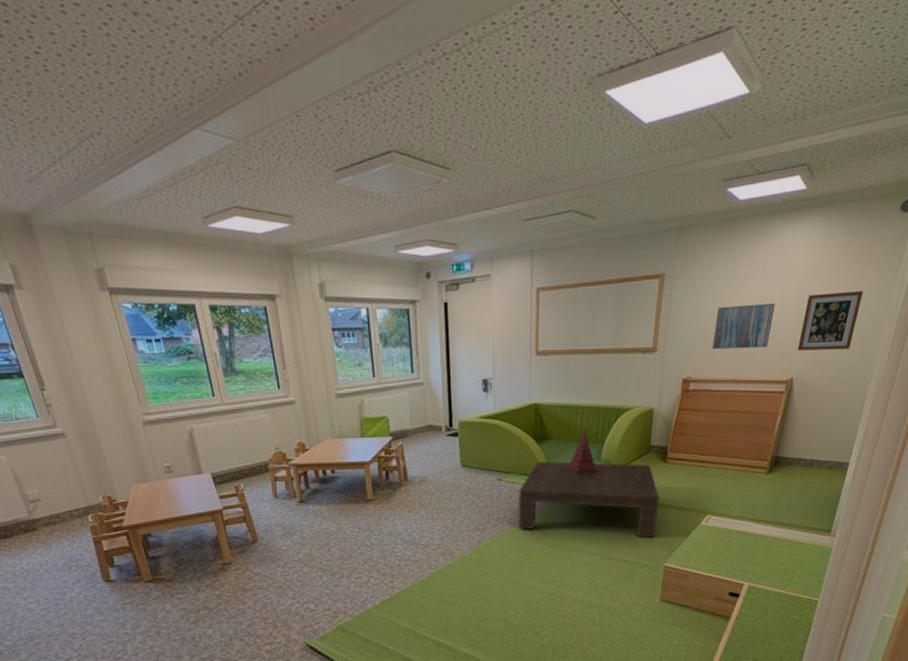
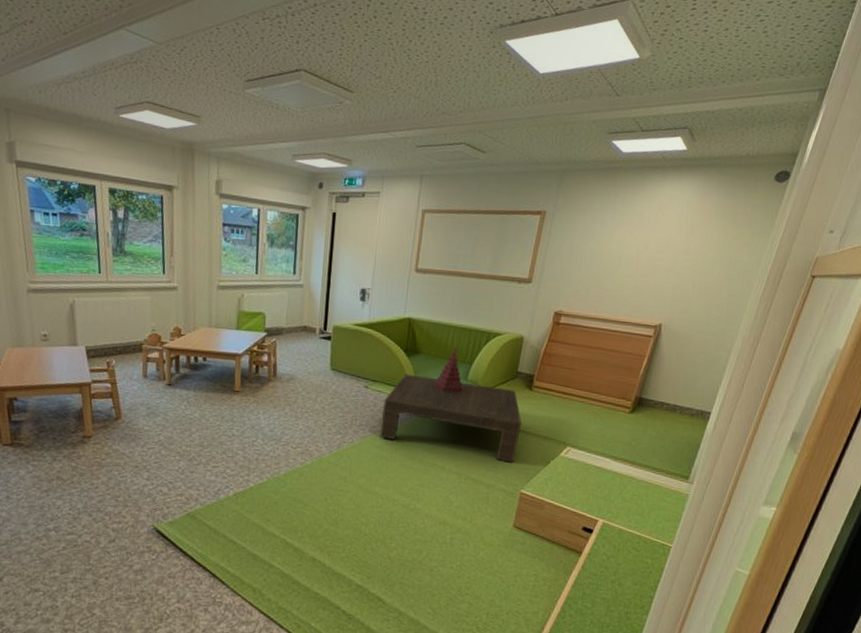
wall art: present [712,303,775,350] -> none [585,248,649,292]
wall art: present [797,291,864,351] -> none [667,247,735,303]

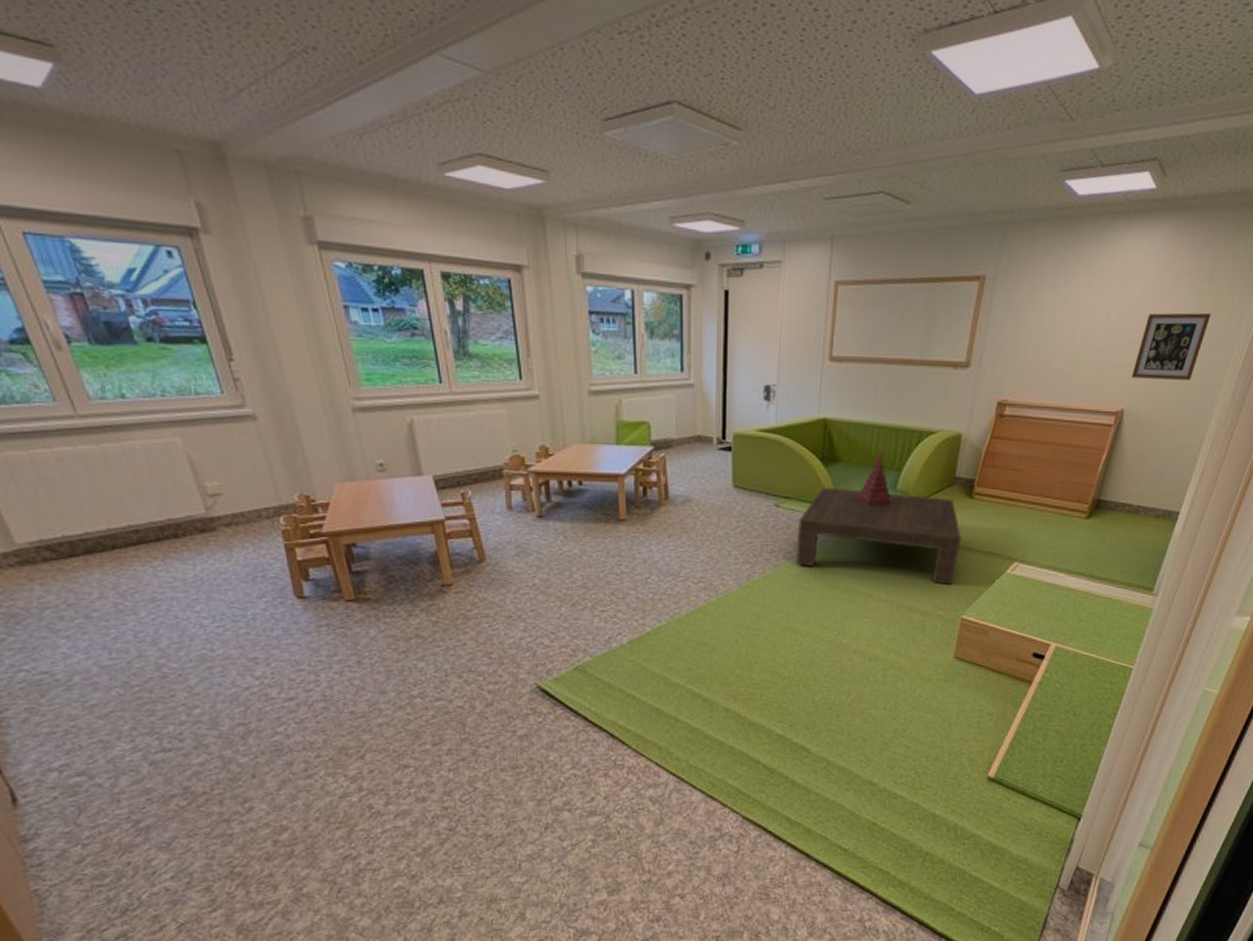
wall art: none [667,247,735,303] -> present [1131,312,1211,380]

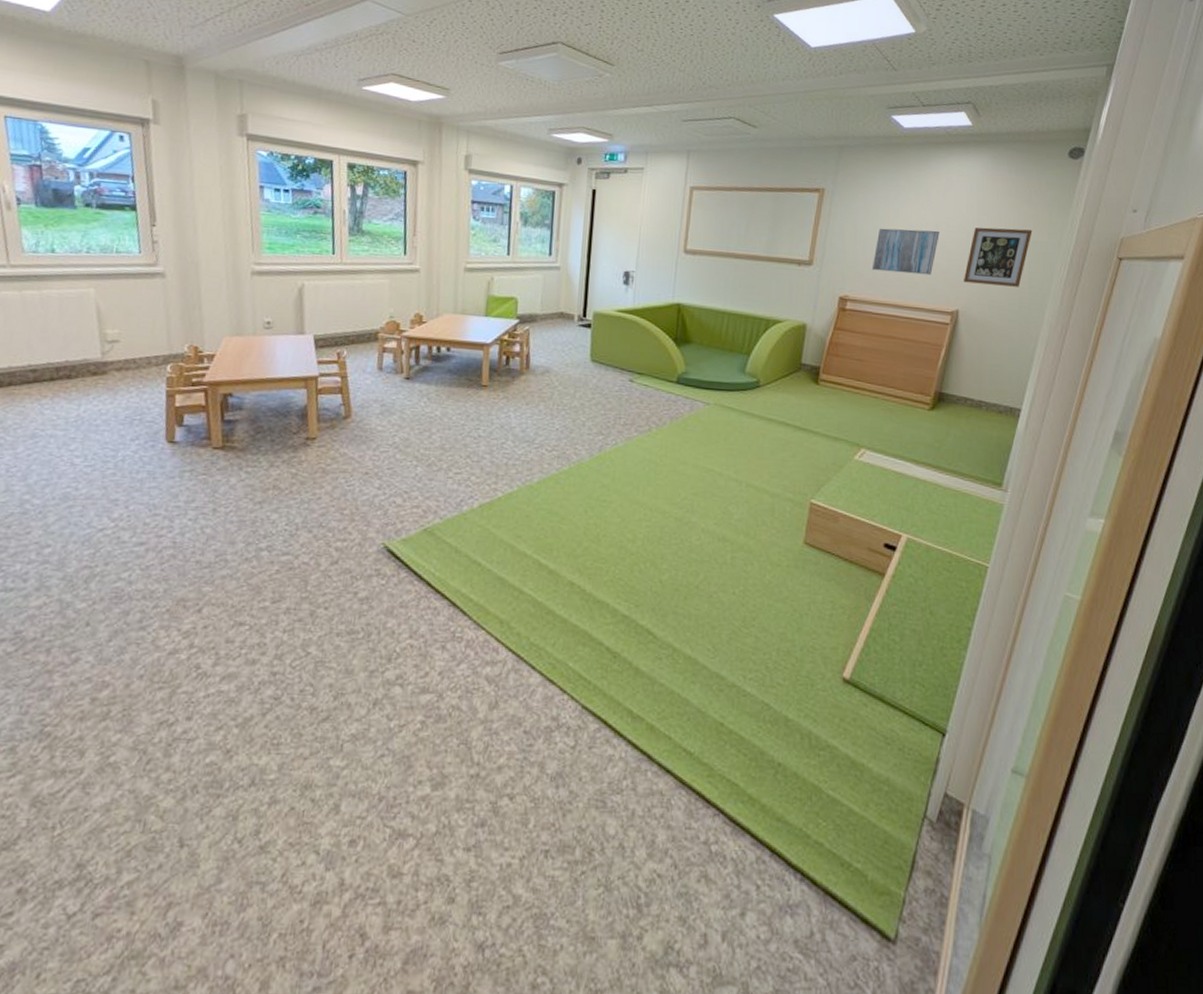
coffee table: present [796,487,962,585] -> none [647,366,809,468]
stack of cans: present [858,451,891,506] -> none [708,335,740,387]
wall art: none [1033,319,1110,372] -> present [871,228,939,275]

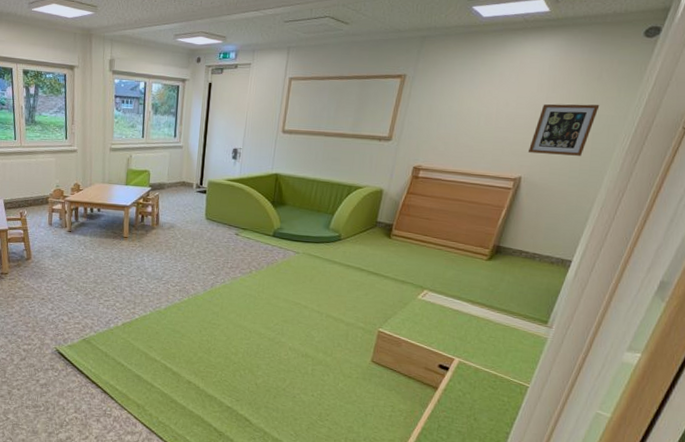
wall art: present [871,228,939,275] -> none [444,107,509,147]

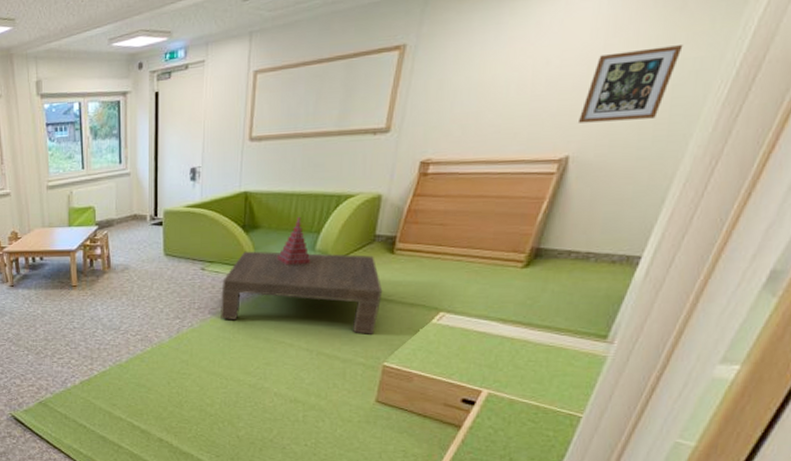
coffee table: none [249,223,381,304] -> present [220,251,383,334]
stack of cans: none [299,199,325,240] -> present [277,216,310,266]

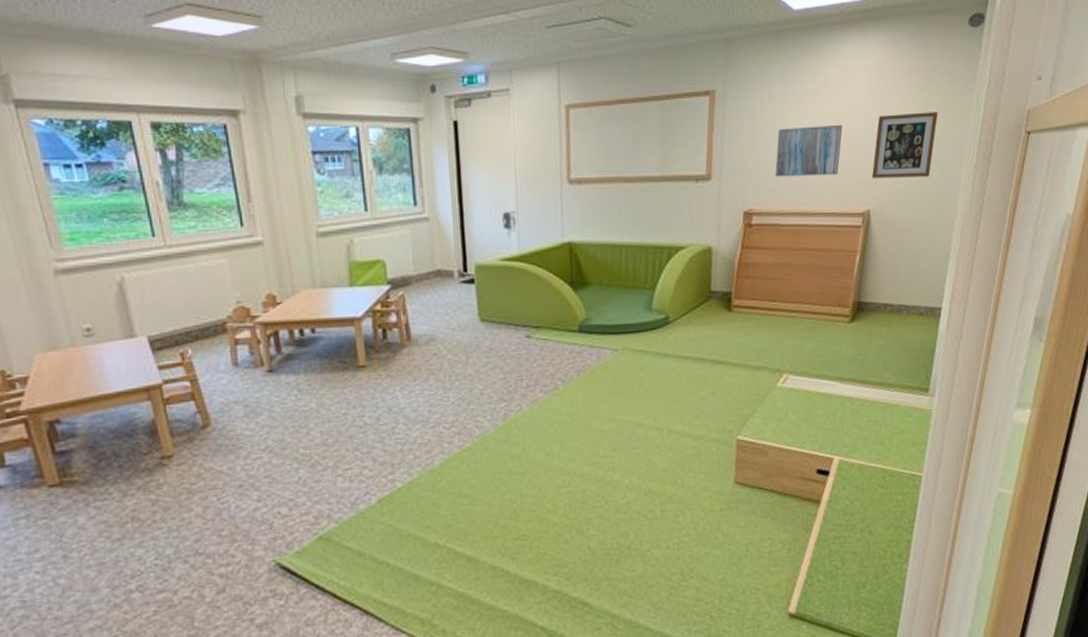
coffee table: present [220,251,383,334] -> none [553,312,726,405]
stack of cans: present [277,216,310,266] -> none [612,270,648,329]
wall art: none [460,67,551,127] -> present [774,124,843,177]

